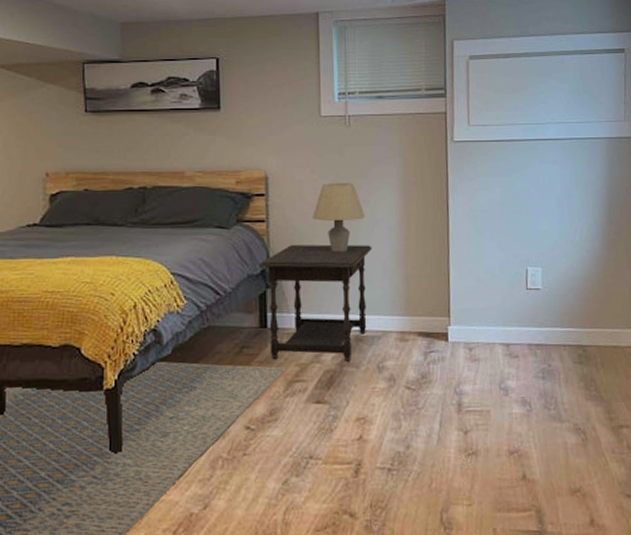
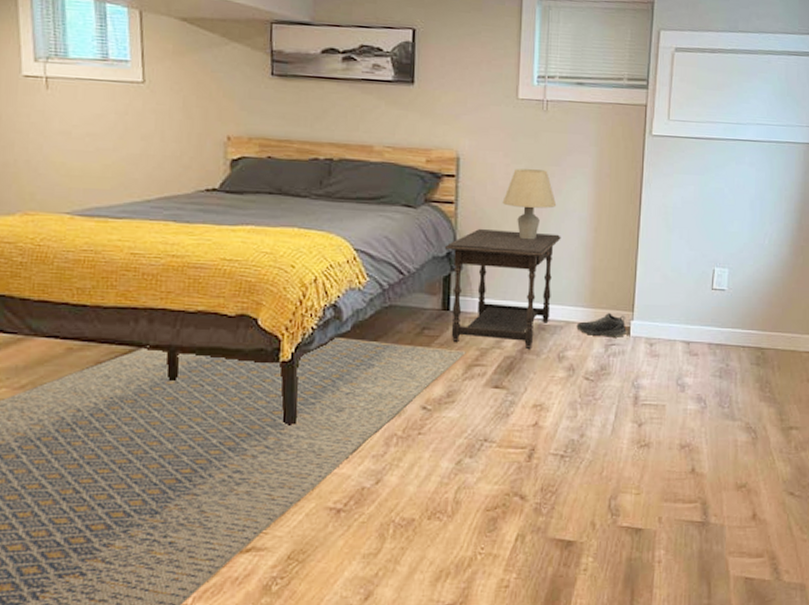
shoe: none [394,319,446,344] -> present [576,312,628,337]

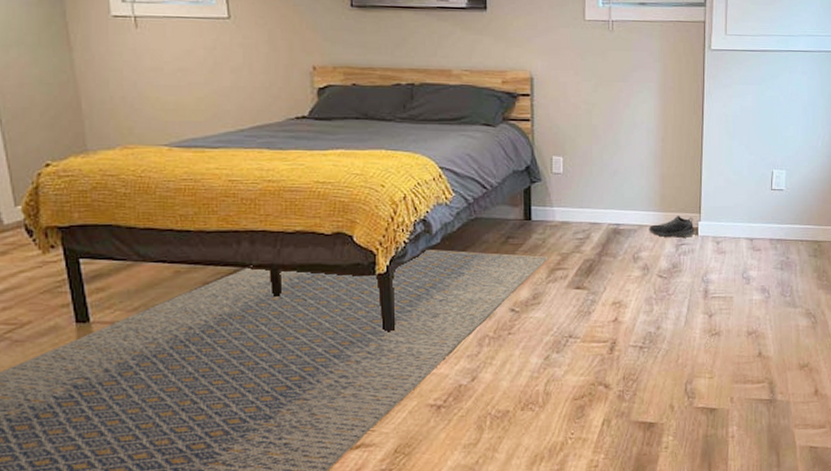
side table: present [445,228,561,350] -> none [524,143,631,253]
table lamp: present [502,168,557,240] -> none [575,86,626,152]

